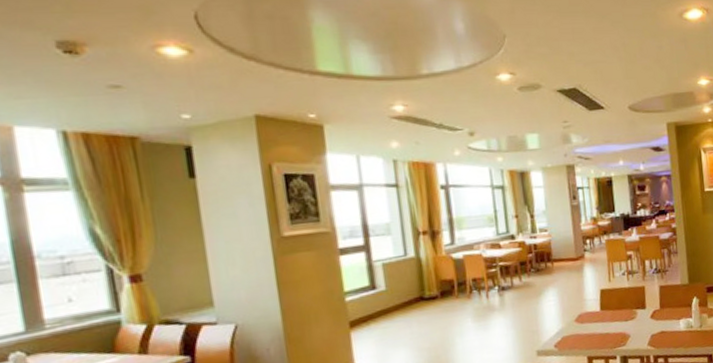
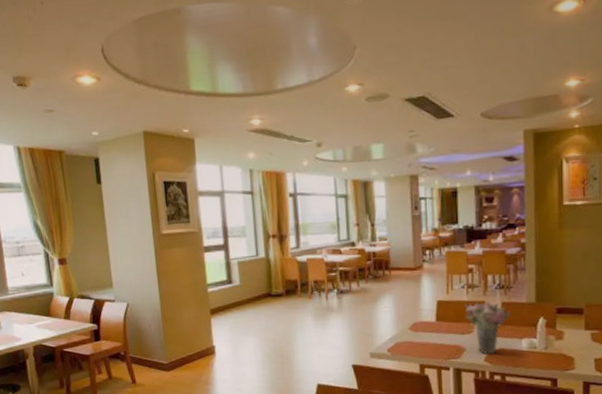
flower bouquet: none [626,285,668,340] -> present [464,300,510,355]

